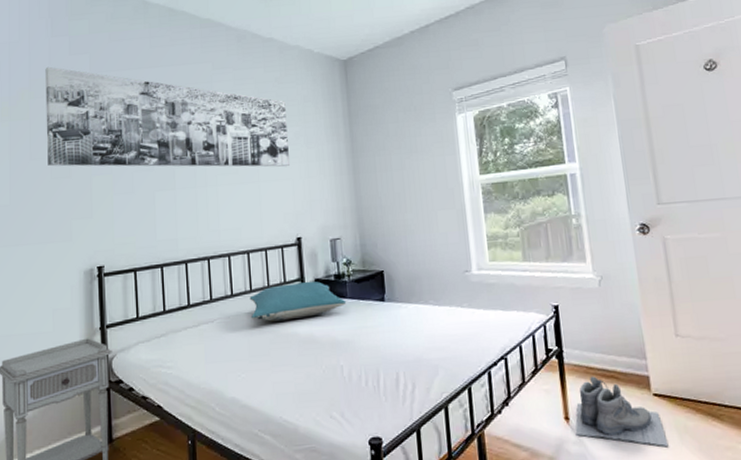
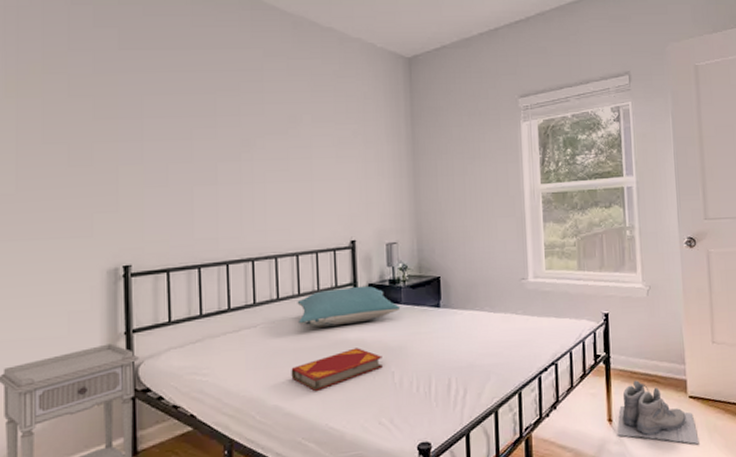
wall art: present [45,66,290,167] -> none [63,38,346,167]
hardback book: none [246,342,332,385] -> present [291,348,383,392]

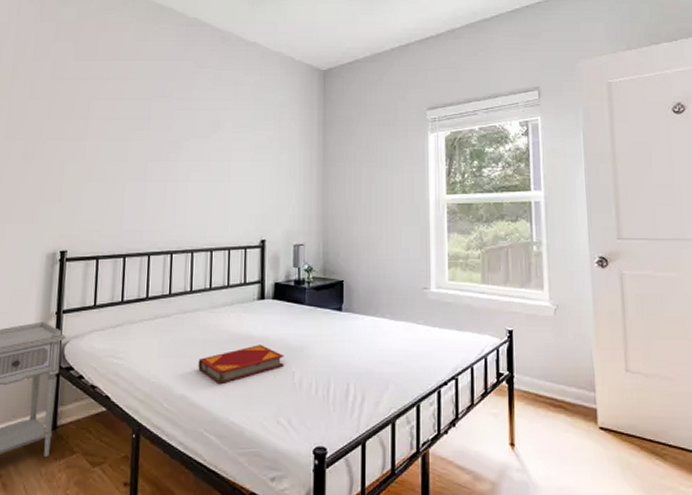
pillow: present [297,285,401,327] -> none [208,284,304,322]
boots: present [617,380,699,444] -> none [519,404,611,481]

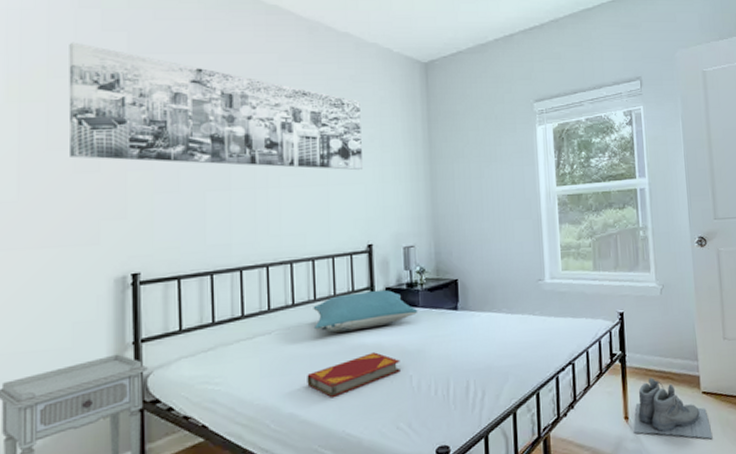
wall art: none [22,50,263,170] -> present [68,42,362,171]
pillow: none [208,284,304,322] -> present [313,289,418,333]
boots: none [519,404,611,481] -> present [633,377,713,439]

